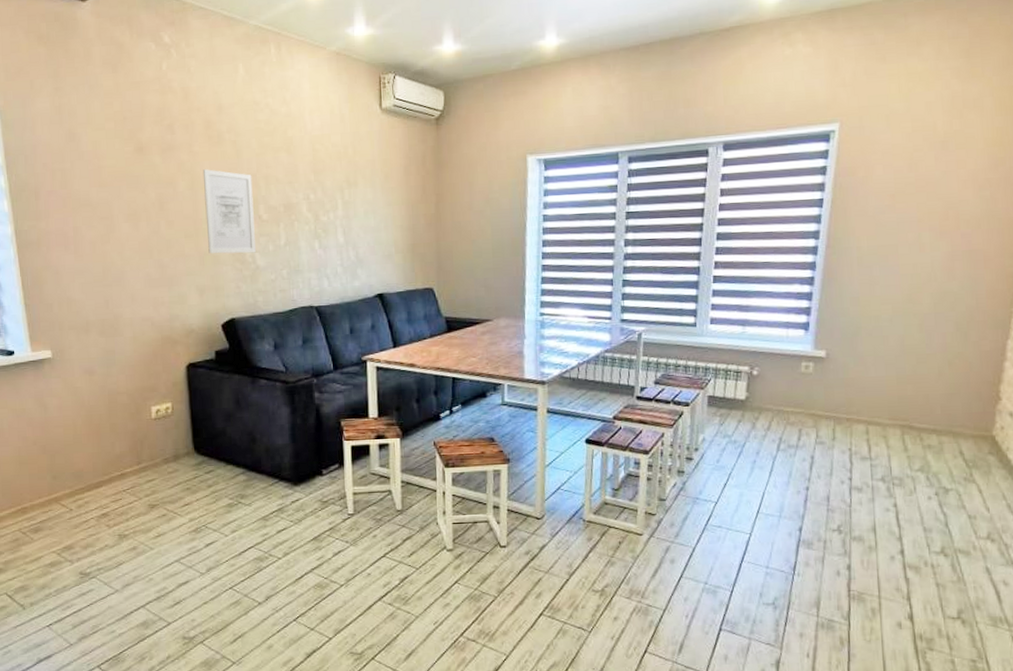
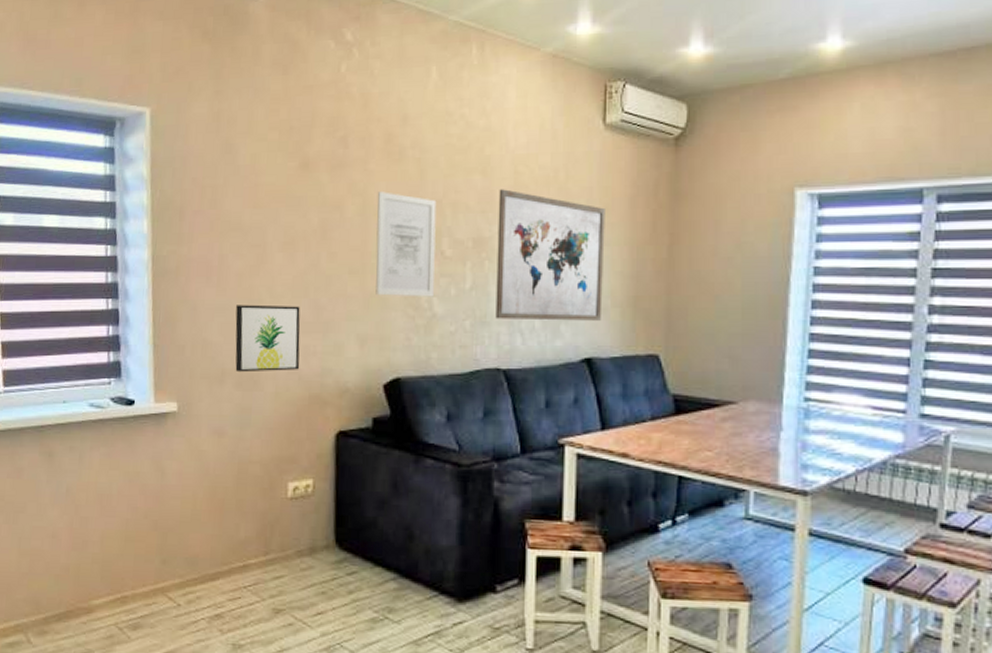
wall art: none [93,266,152,323] -> present [235,304,301,373]
wall art: none [301,164,389,268] -> present [495,189,605,321]

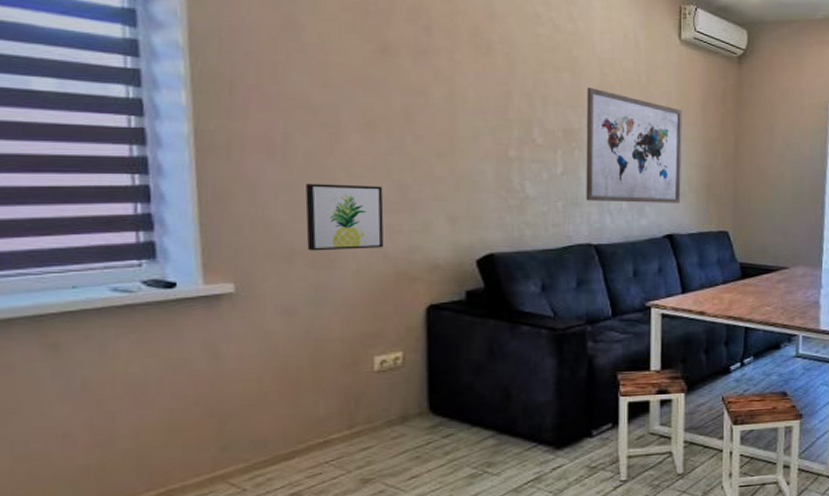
wall art: present [376,192,437,297] -> none [465,81,527,181]

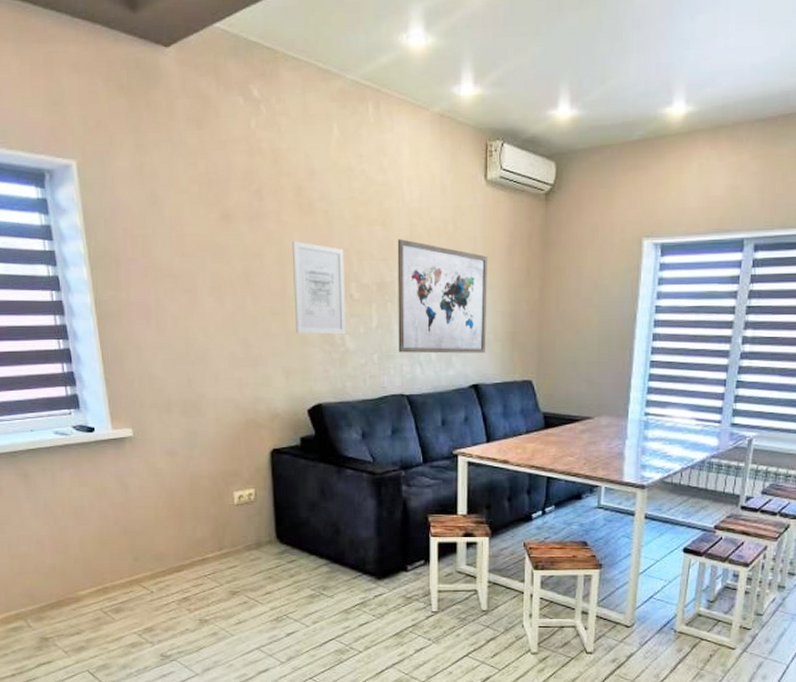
wall art: present [305,183,384,251] -> none [175,343,236,402]
wall art: none [465,81,527,181] -> present [291,241,346,335]

